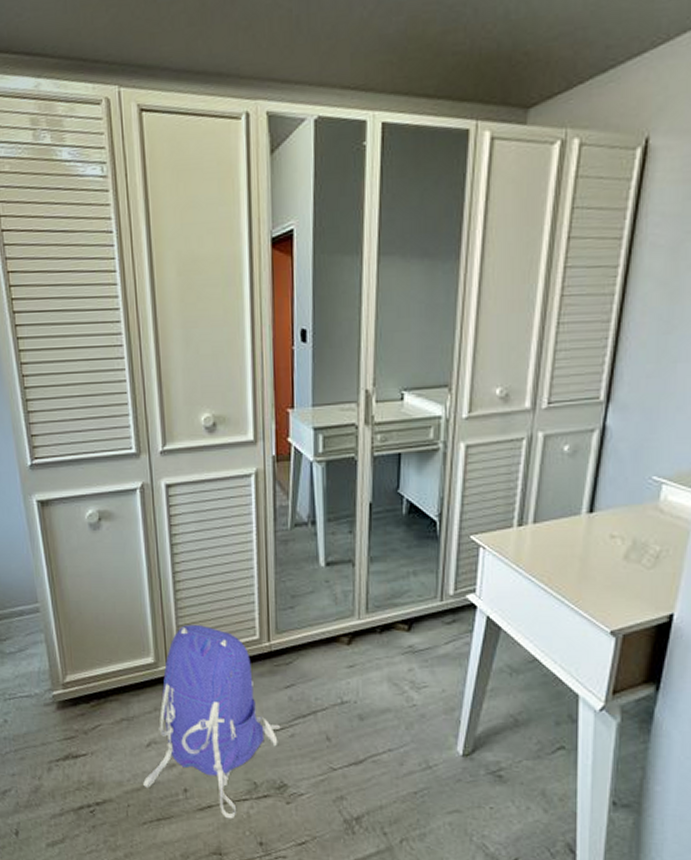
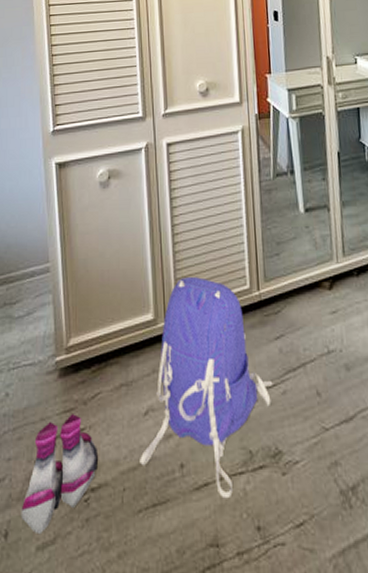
boots: none [29,741,102,835] -> present [21,414,99,535]

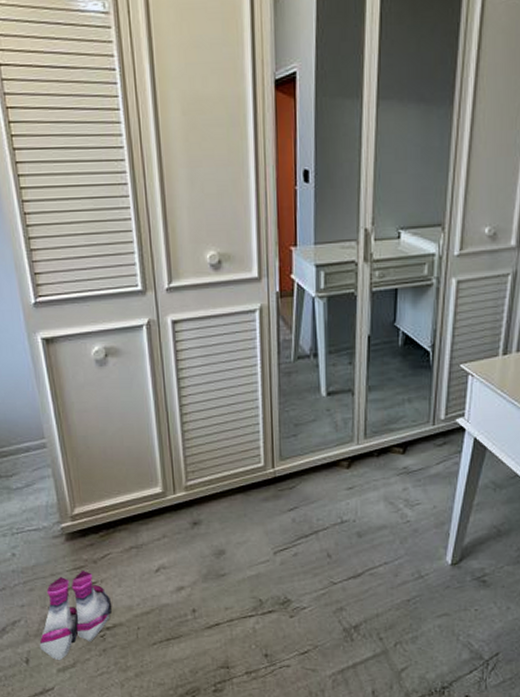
backpack: present [140,277,273,499] -> none [153,455,285,635]

